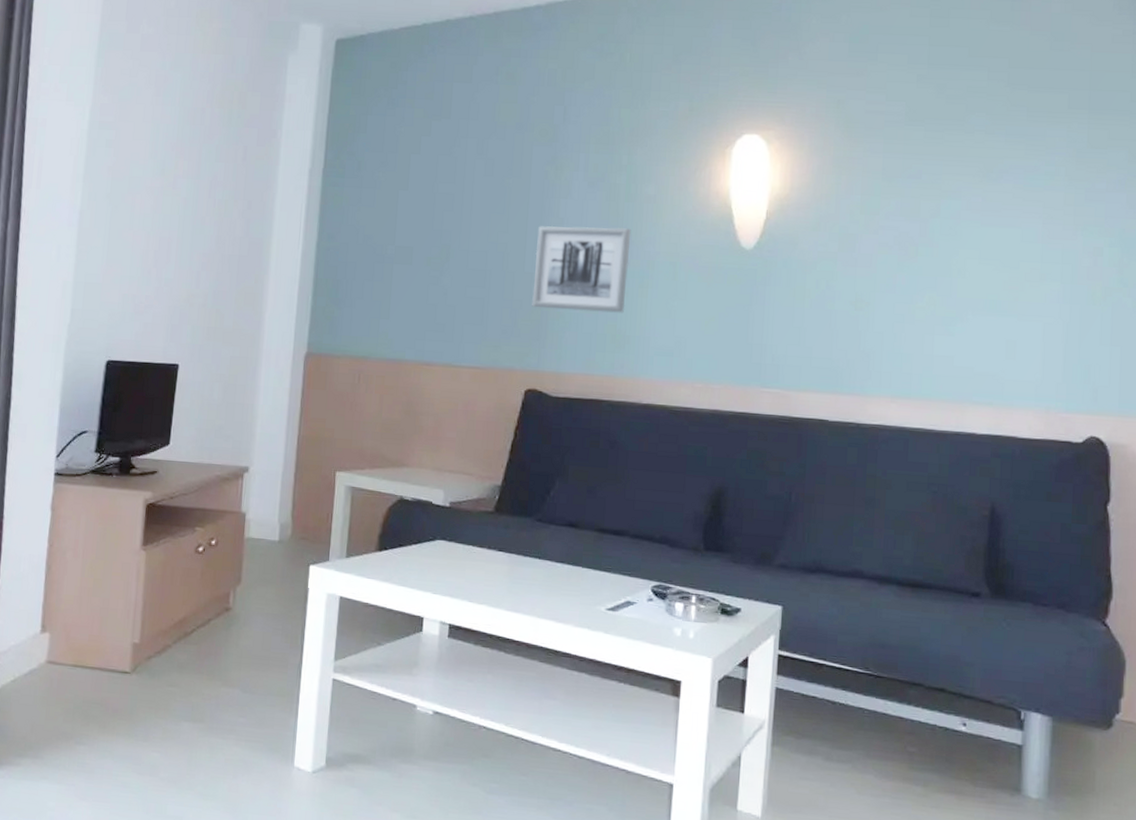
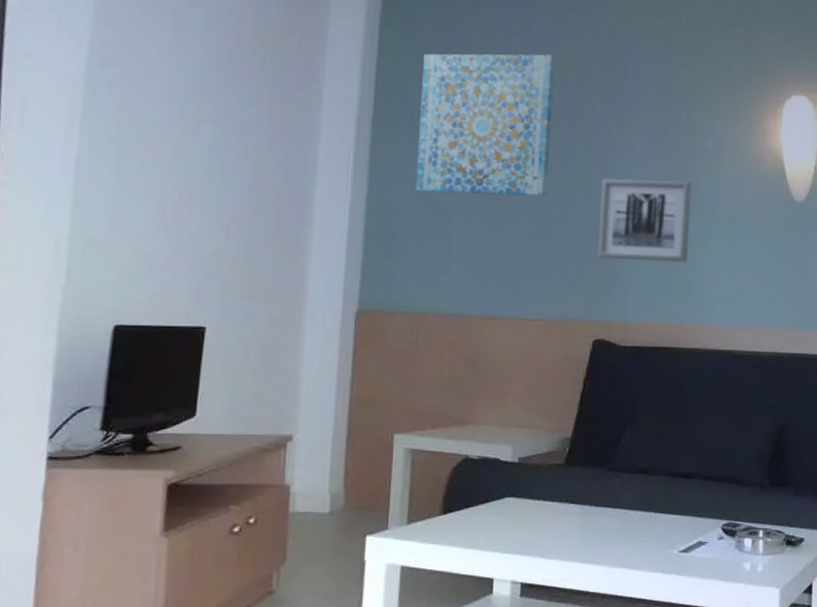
wall art: none [360,101,495,245] -> present [415,53,555,197]

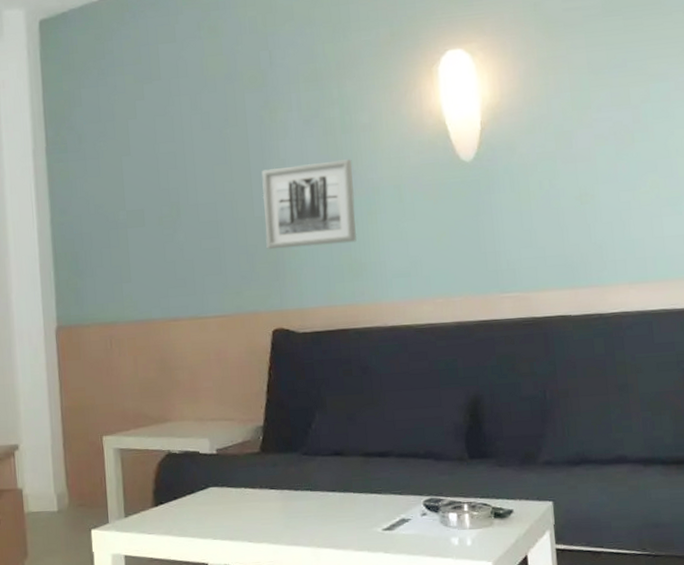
wall art: present [415,53,555,197] -> none [82,57,211,210]

